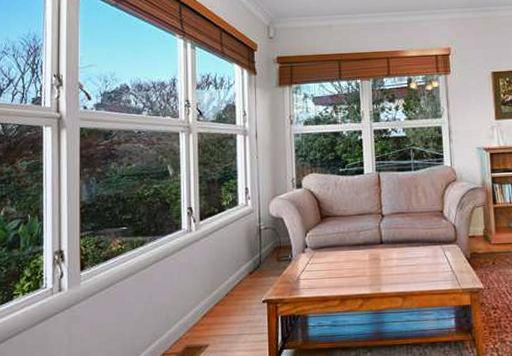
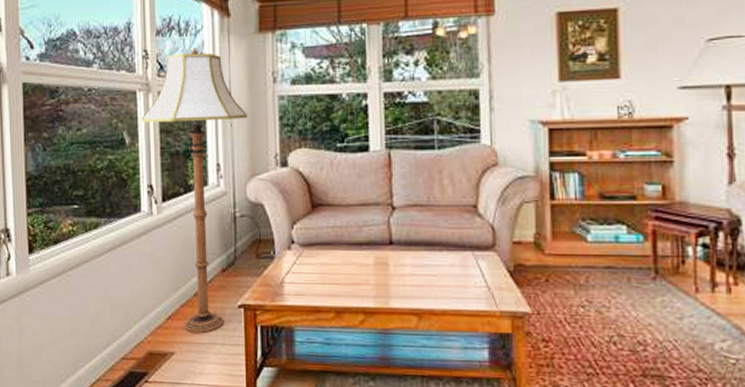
floor lamp: none [183,98,270,327] -> present [141,47,247,334]

